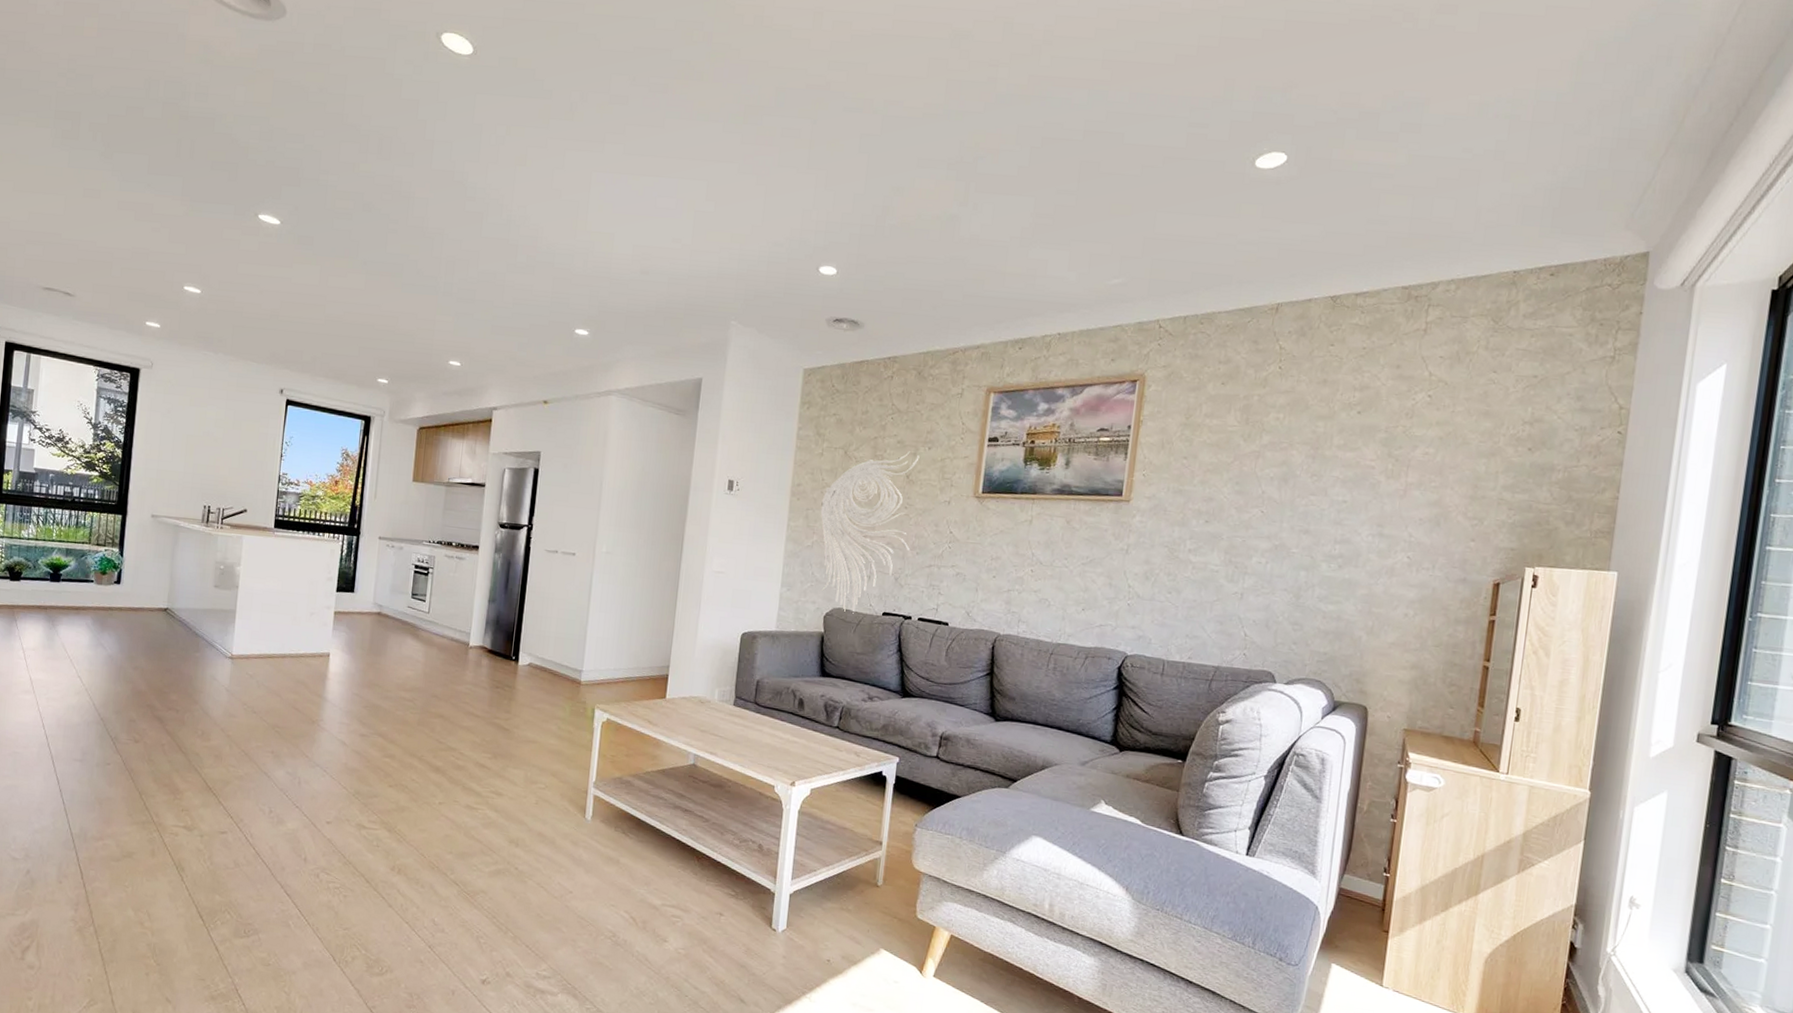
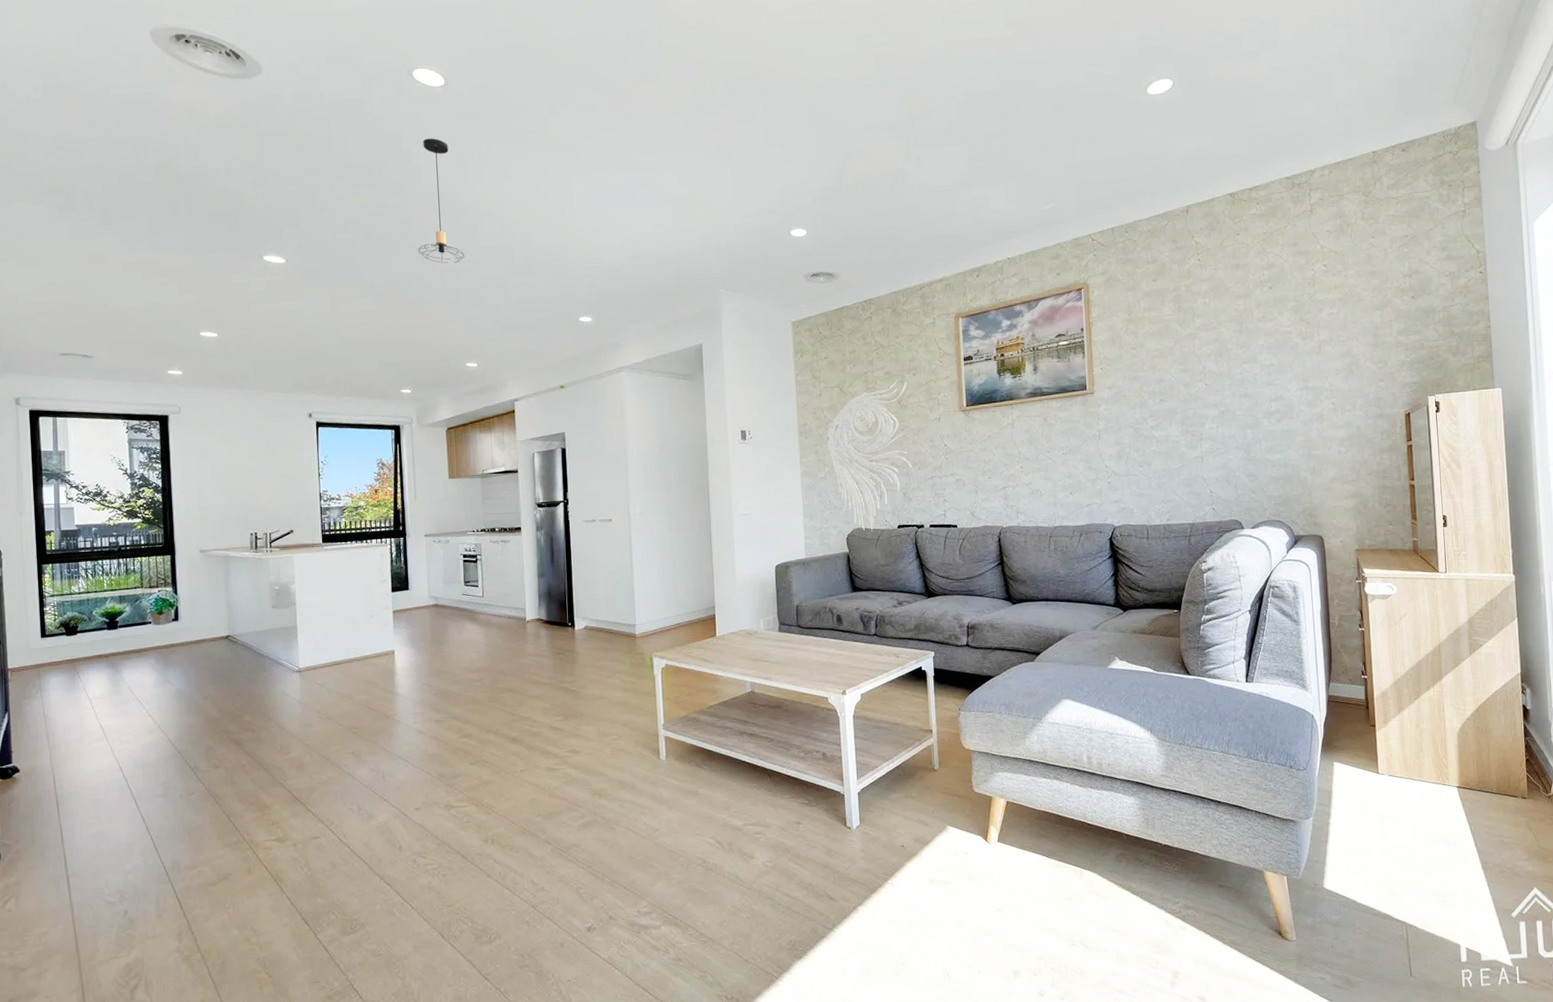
pendant light: none [417,110,467,251] -> present [418,138,465,264]

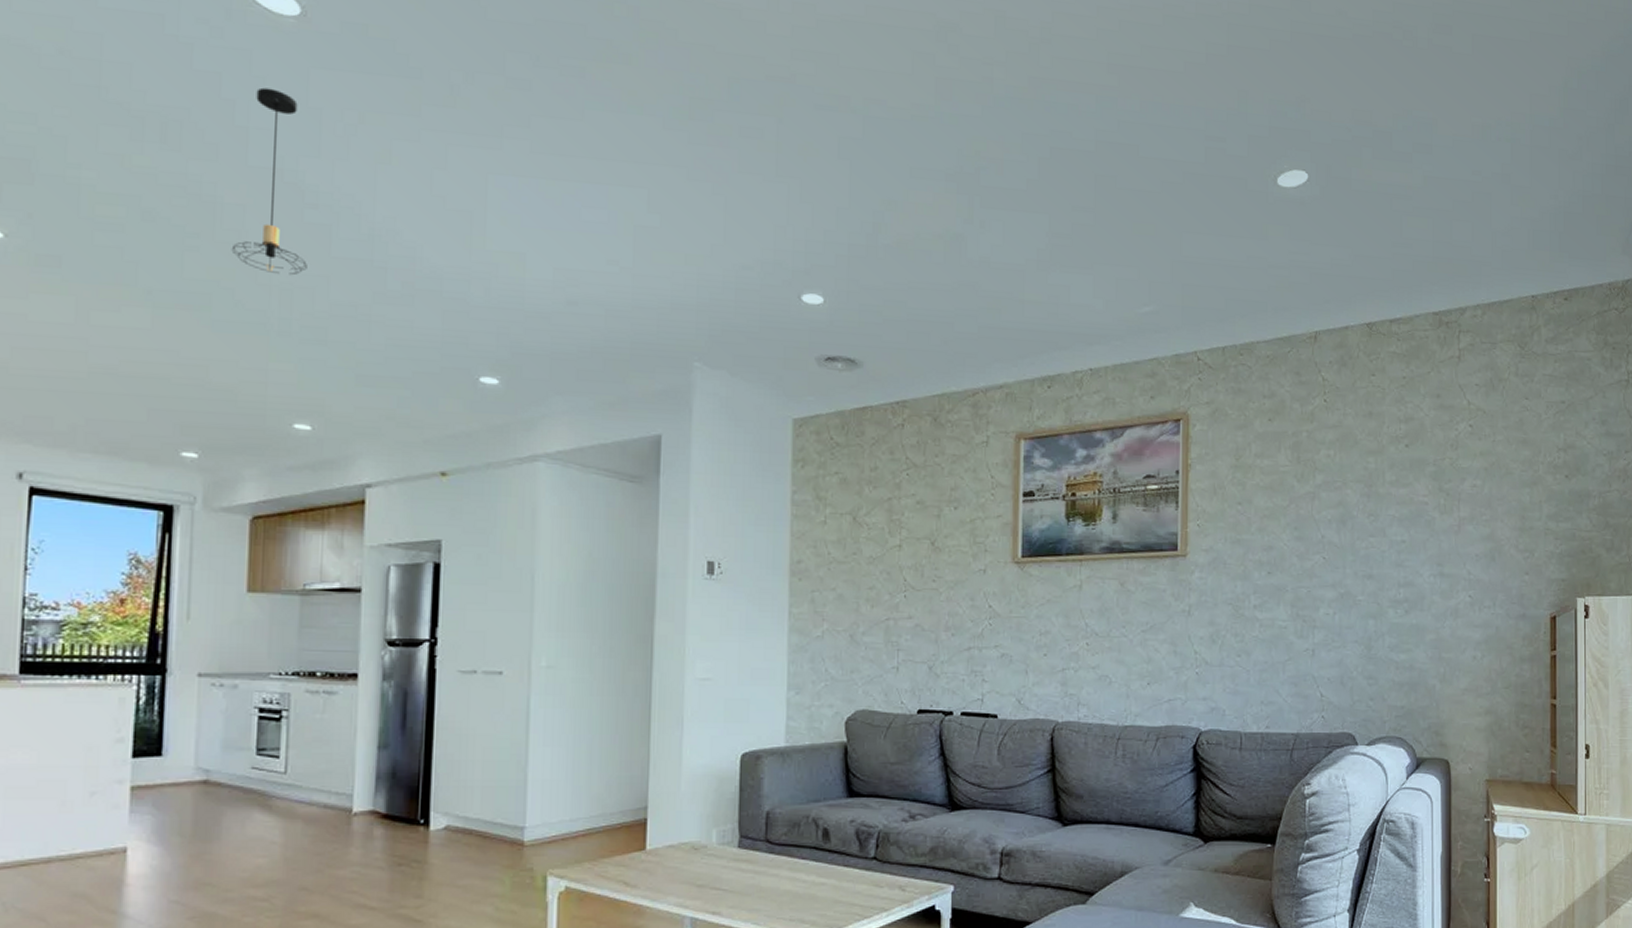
wall sculpture: present [827,380,912,531] -> none [829,512,945,715]

